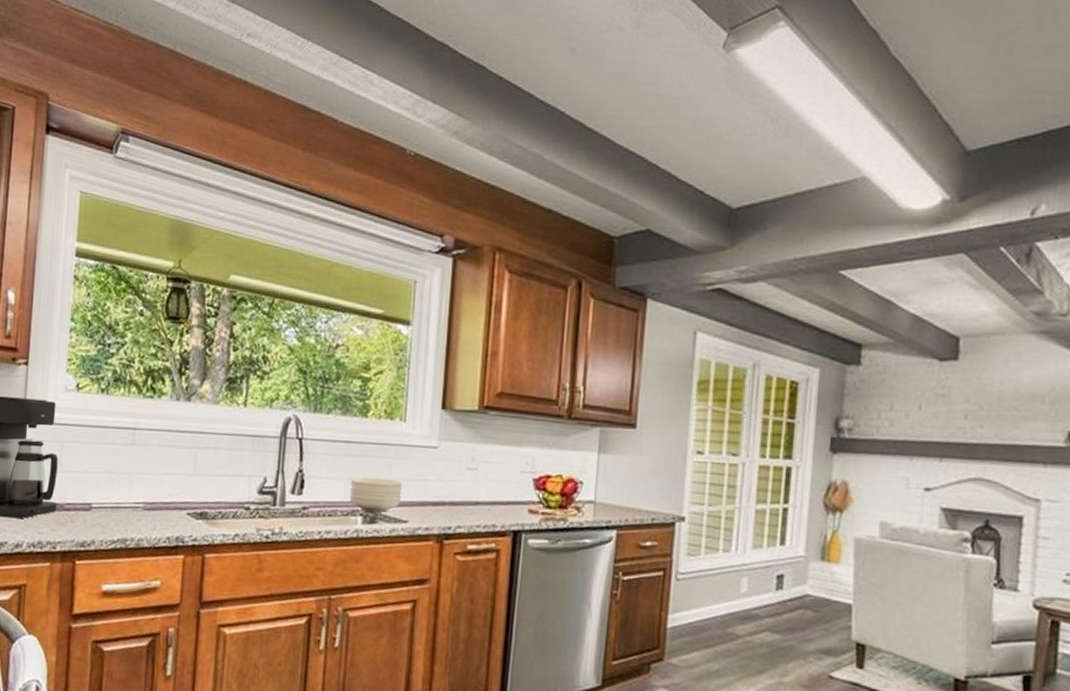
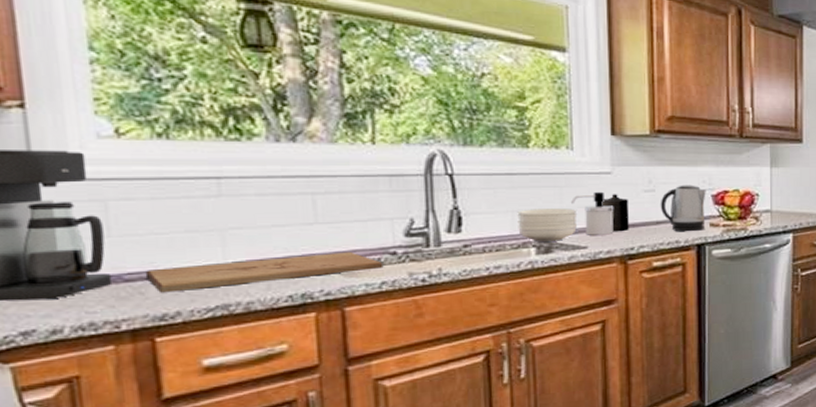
cutting board: none [77,502,239,524] -> present [145,251,384,293]
soap dispenser: none [398,465,437,511] -> present [571,191,614,235]
canister: none [425,469,451,509] -> present [601,194,629,231]
kettle: none [480,465,528,517] -> present [660,185,706,232]

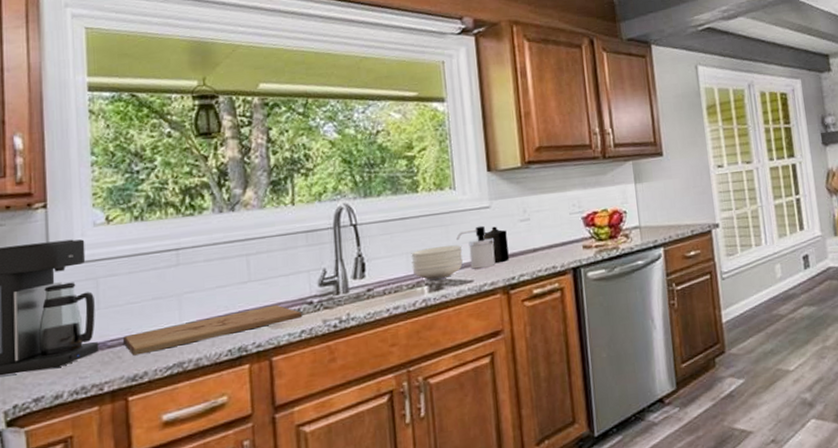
kettle: present [660,185,706,232] -> none [535,209,579,257]

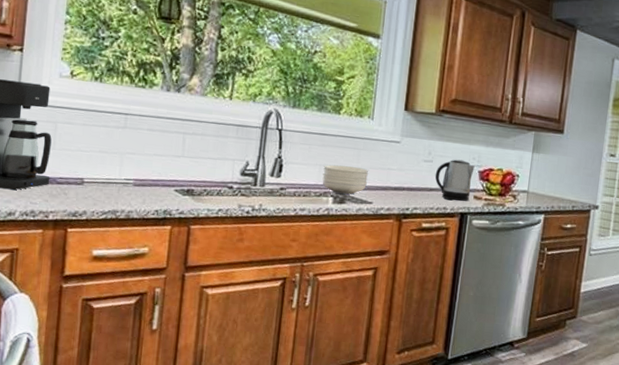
cutting board: present [122,304,303,356] -> none [69,177,222,199]
soap dispenser: present [456,225,496,269] -> none [365,156,398,195]
canister: present [483,226,509,263] -> none [389,160,410,193]
kettle: none [535,209,579,257] -> present [434,159,475,202]

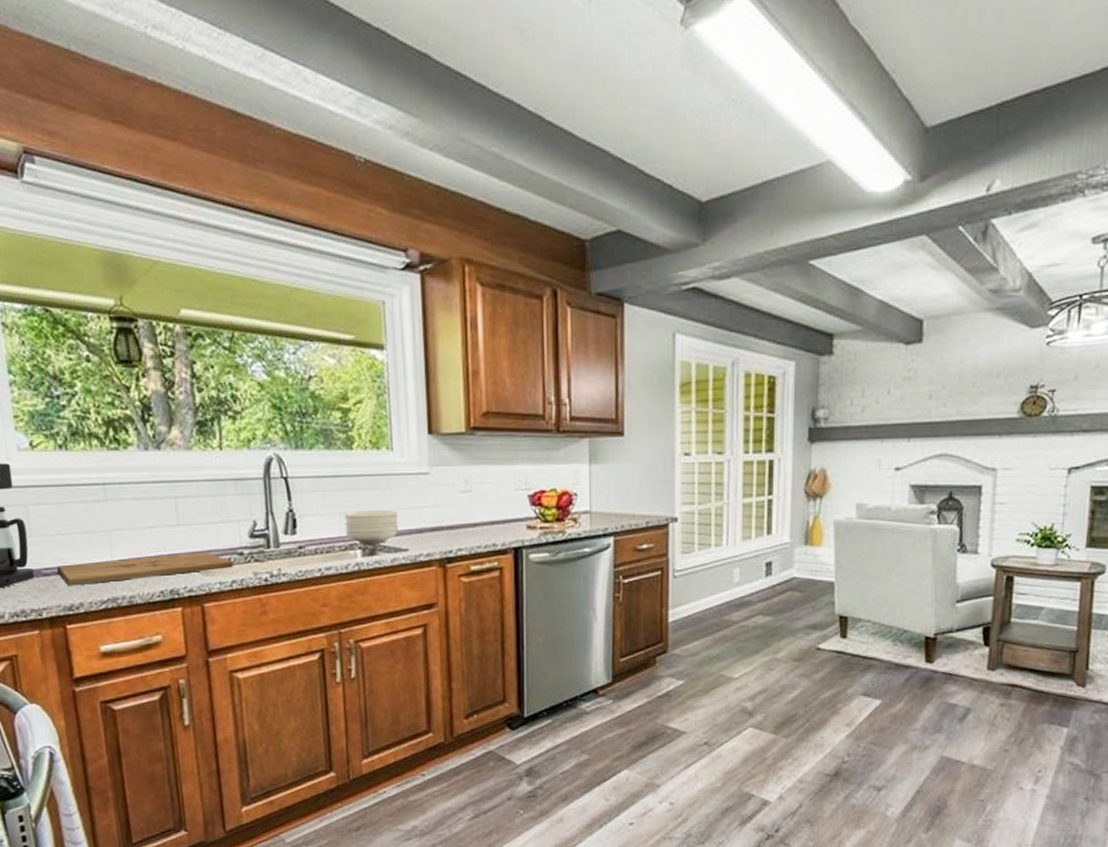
cutting board: none [69,177,222,199] -> present [56,551,233,586]
kettle: present [434,159,475,202] -> none [476,484,523,535]

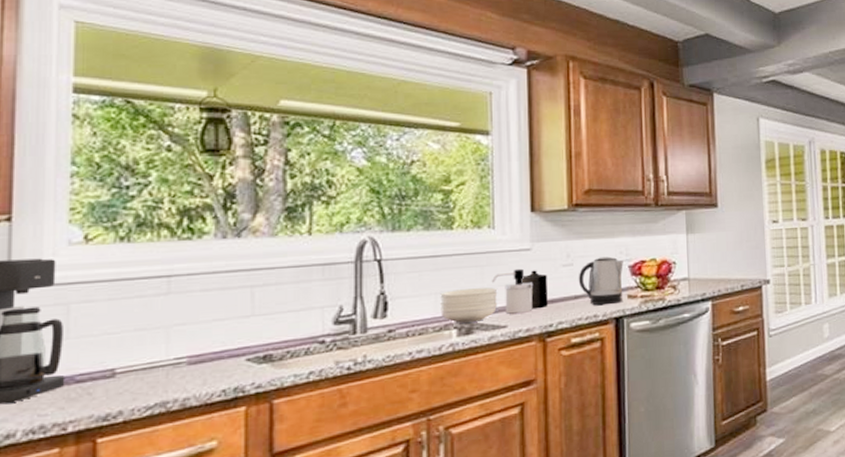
cutting board: present [56,551,233,586] -> none [94,342,312,393]
soap dispenser: none [392,492,433,538] -> present [492,268,534,314]
canister: none [420,495,447,533] -> present [521,270,548,308]
kettle: none [476,484,523,535] -> present [578,256,624,306]

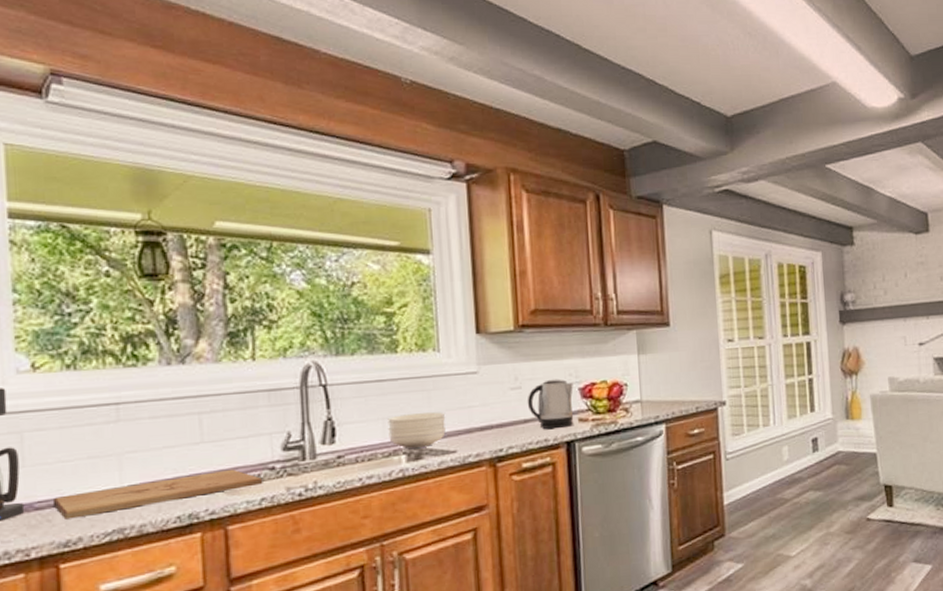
cutting board: none [94,342,312,393] -> present [52,469,263,520]
soap dispenser: present [492,268,534,314] -> none [439,392,482,439]
canister: present [521,270,548,308] -> none [469,394,497,433]

